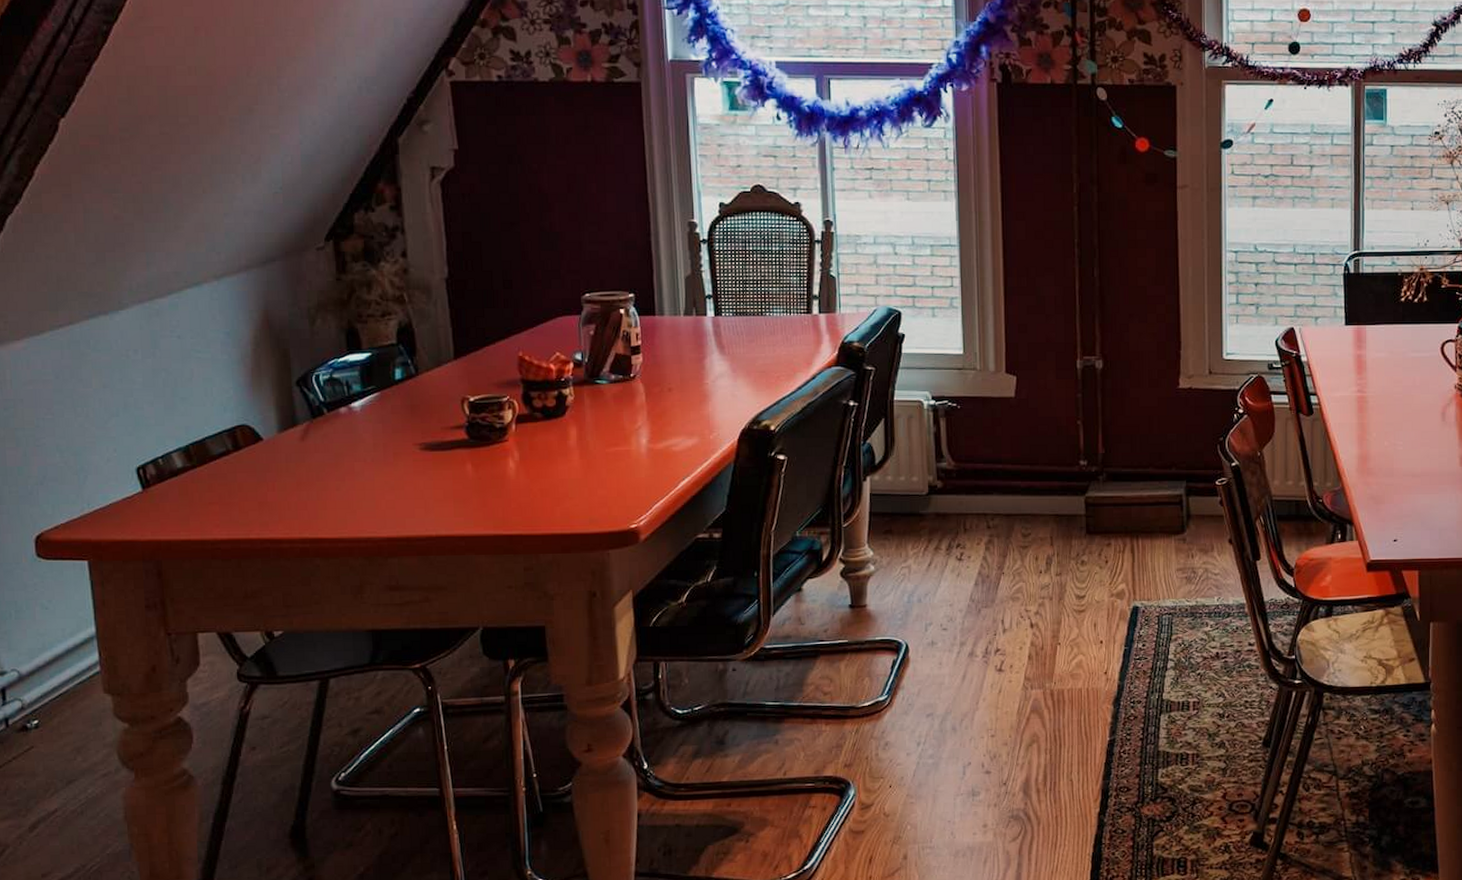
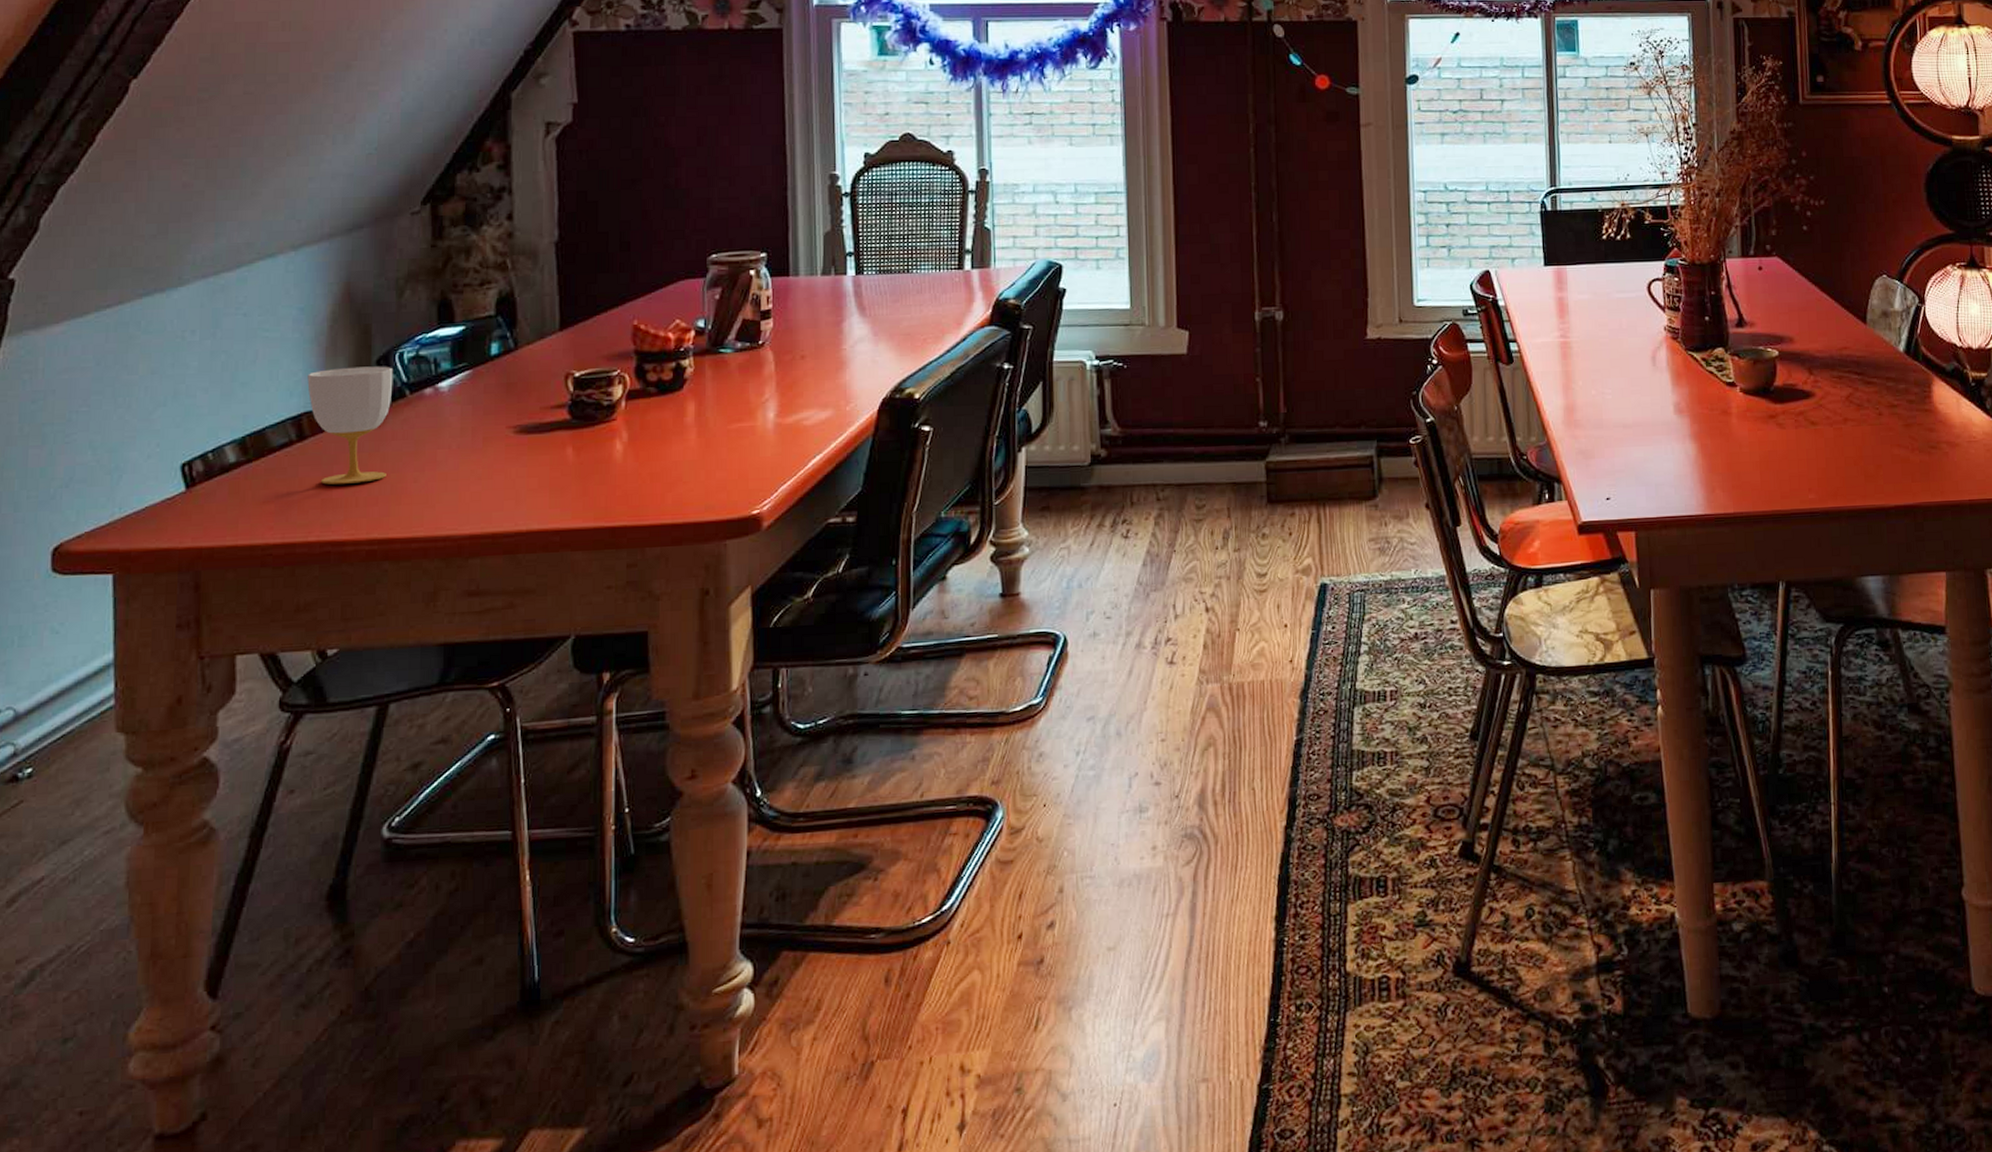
cup: none [238,386,312,490] -> present [307,366,394,485]

